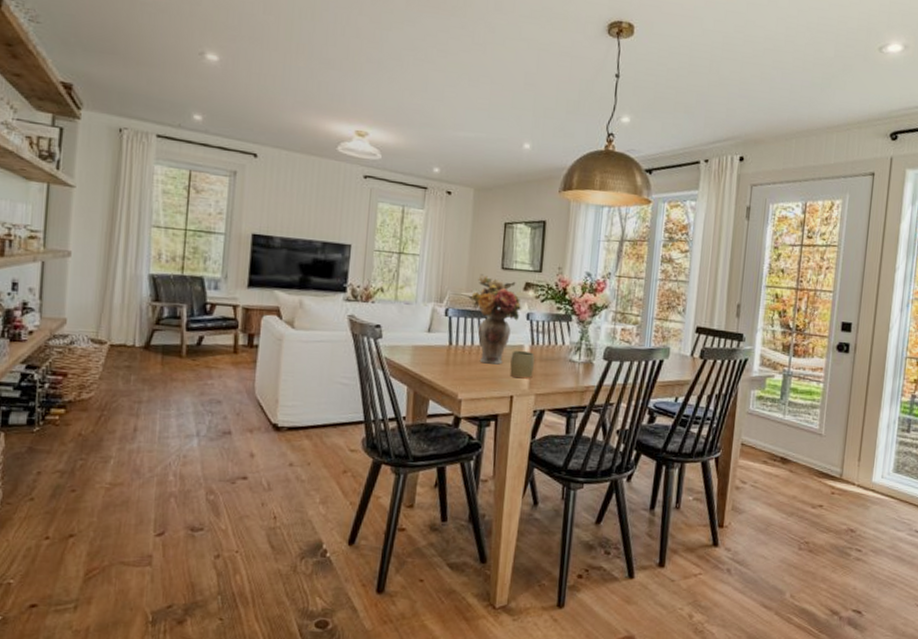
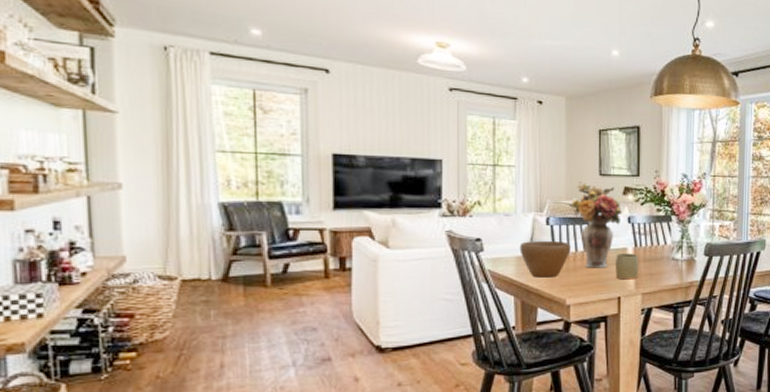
bowl: none [416,331,467,370] -> present [519,240,571,278]

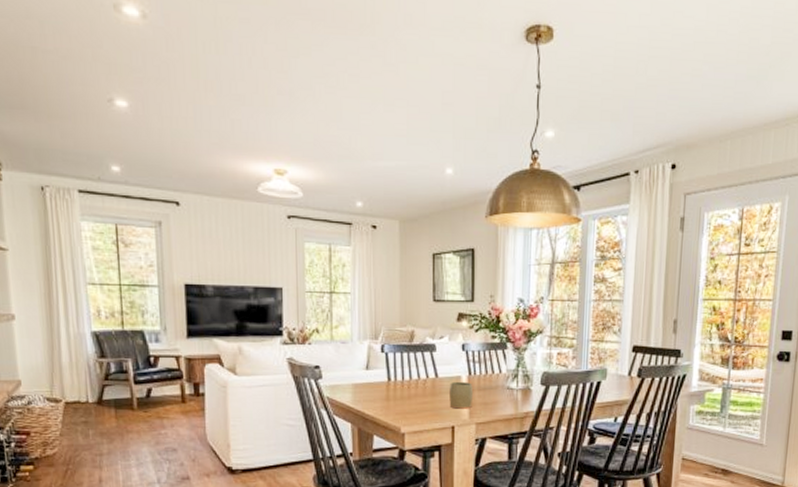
bowl: present [519,240,571,278] -> none [356,368,405,405]
flower arrangement: present [568,181,623,268] -> none [402,308,457,397]

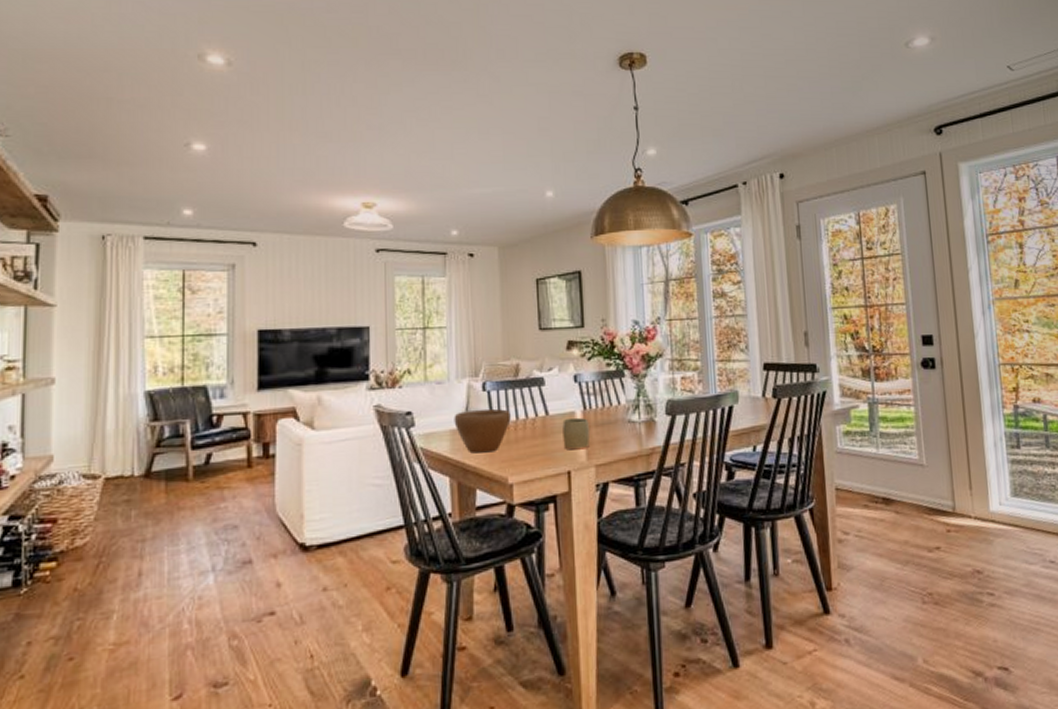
bowl: none [356,368,405,405] -> present [454,408,511,454]

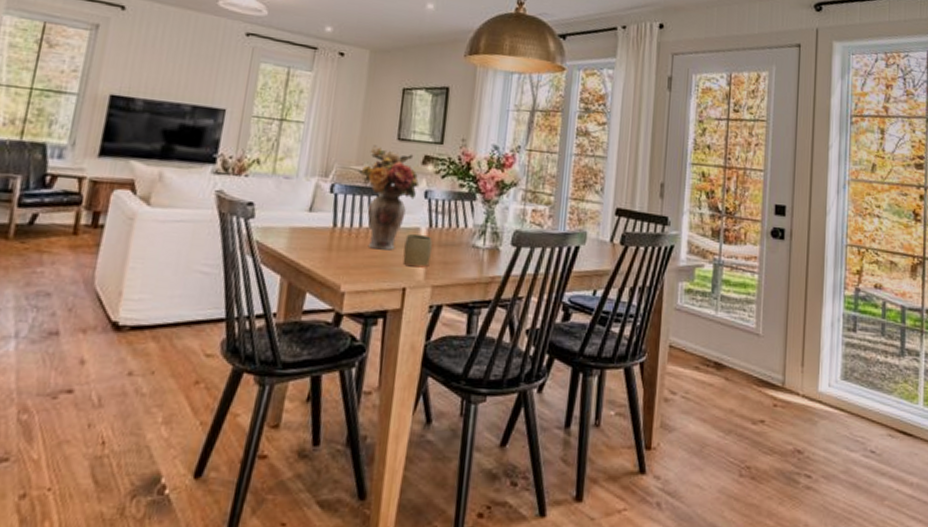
bowl: present [454,408,511,454] -> none [295,210,355,257]
flower arrangement: none [506,338,568,439] -> present [358,145,420,250]

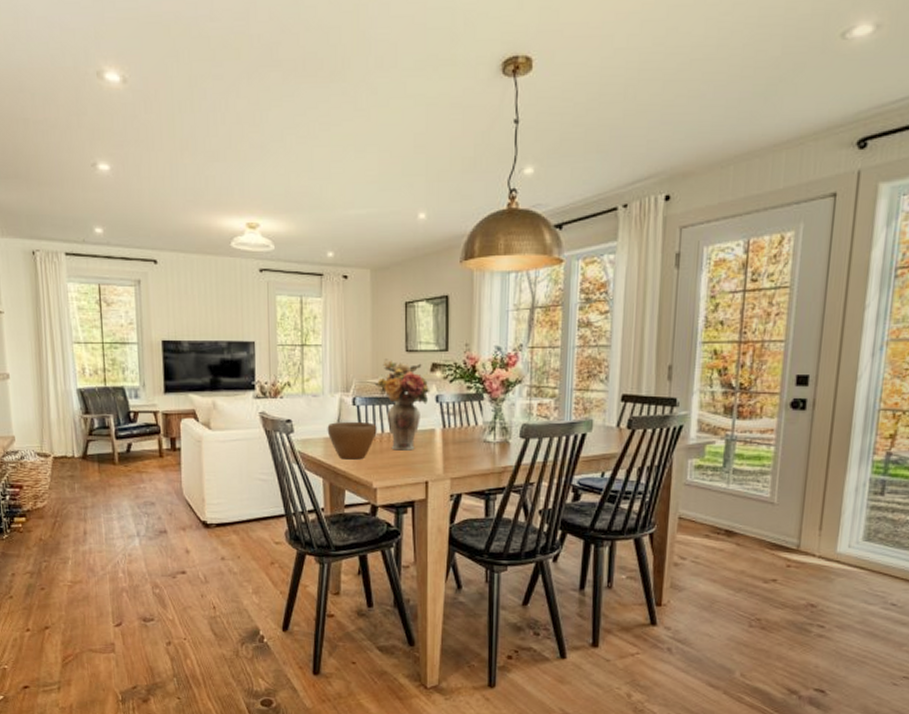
bowl: none [295,210,355,257] -> present [327,421,377,460]
mug: present [403,234,433,268] -> none [423,435,448,463]

